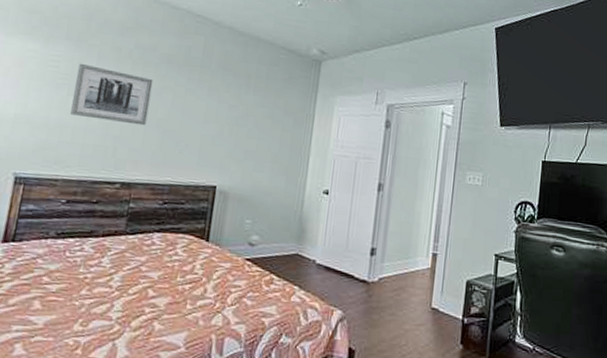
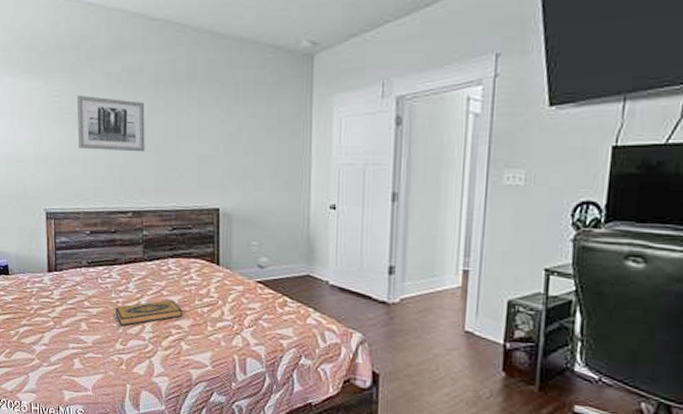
hardback book: none [80,276,160,305] -> present [115,299,181,327]

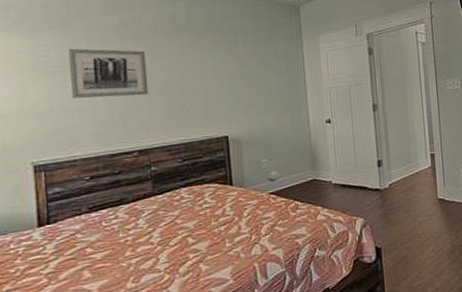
hardback book: present [115,299,181,327] -> none [124,226,198,264]

